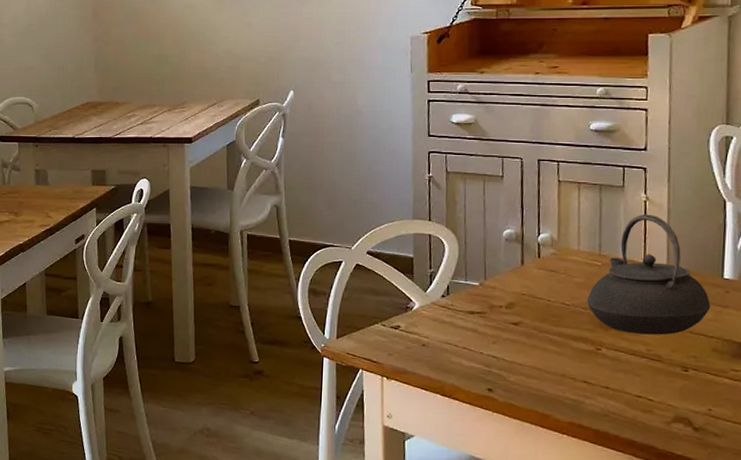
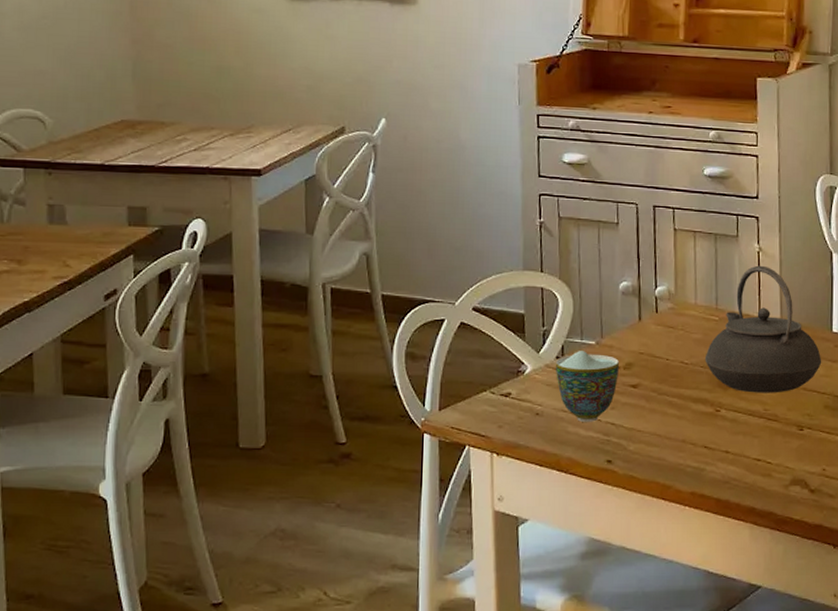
teacup: none [440,291,501,354] -> present [555,351,619,422]

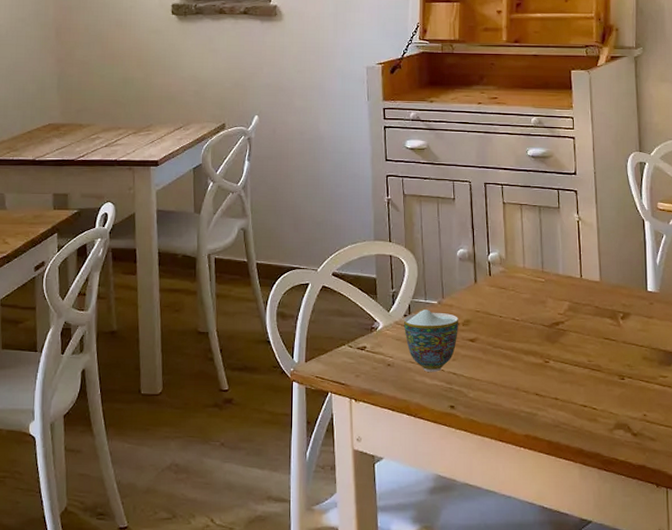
teapot: present [704,265,822,393] -> none [533,233,639,346]

